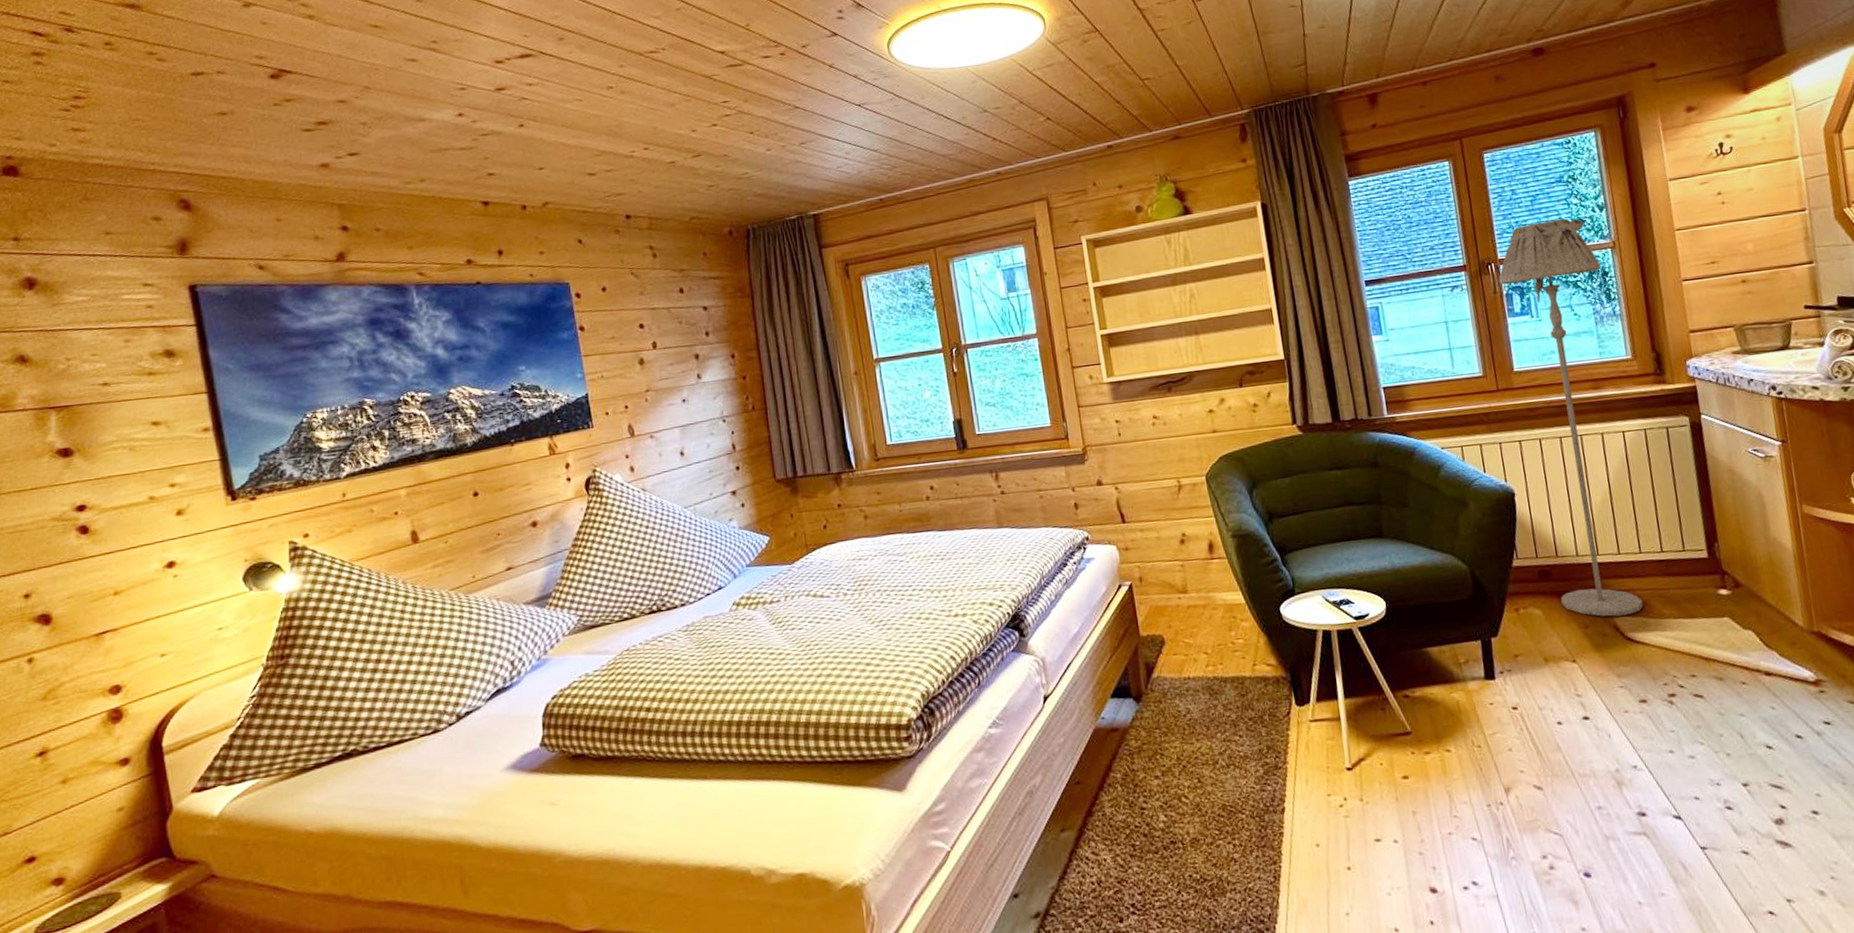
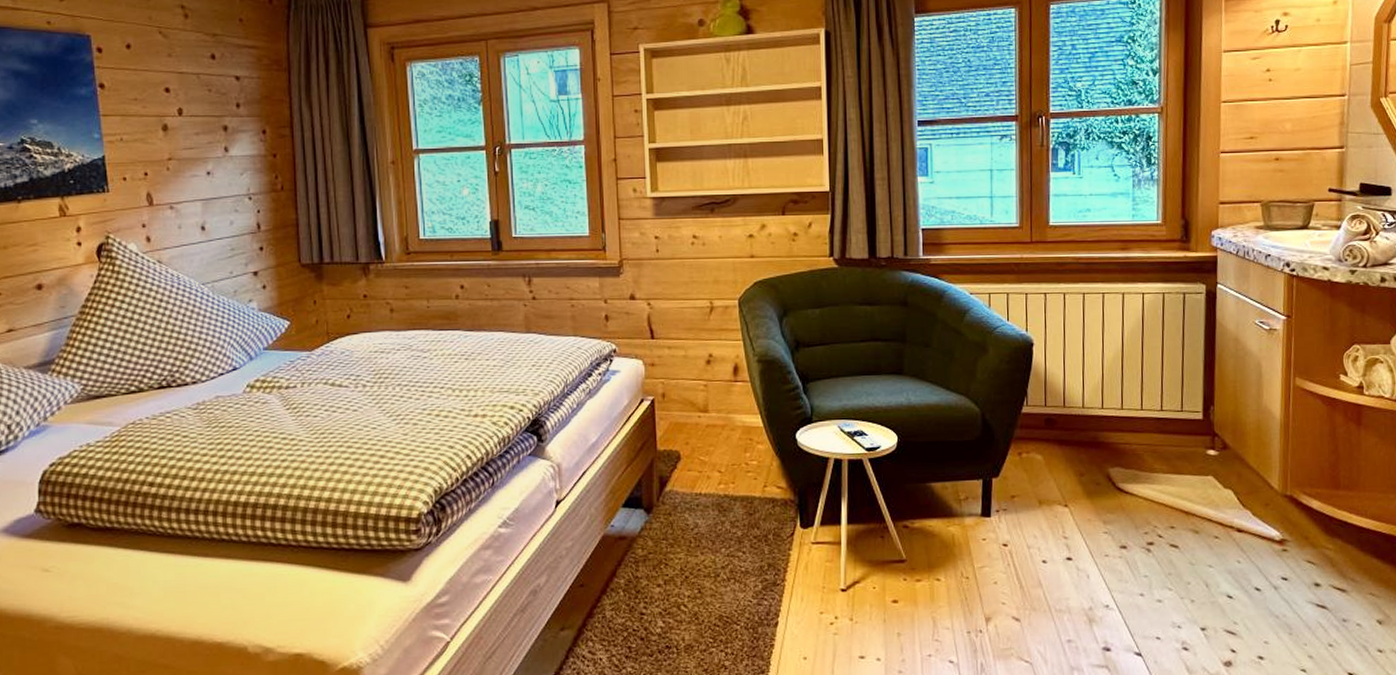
floor lamp: present [1498,218,1644,617] -> none [1047,79,1146,467]

